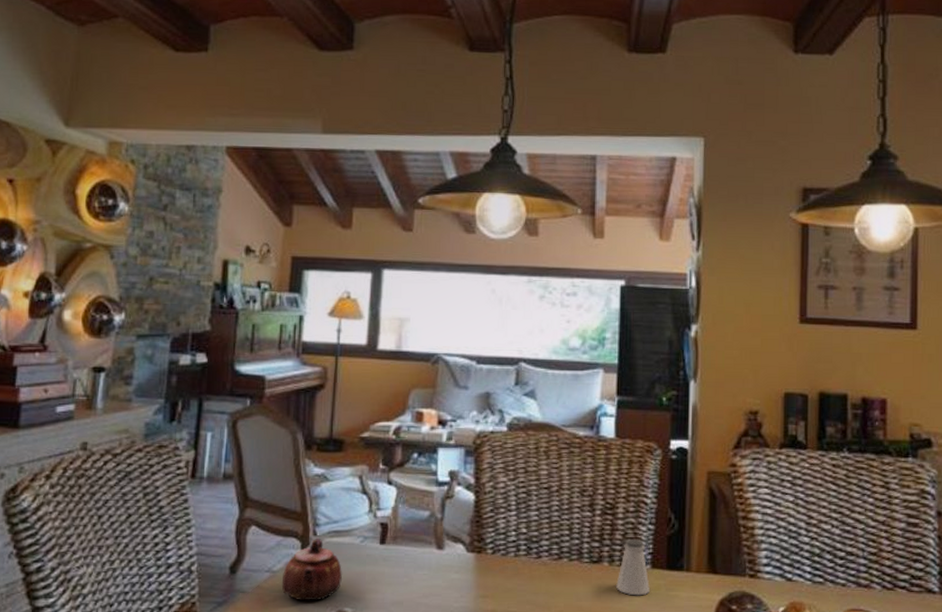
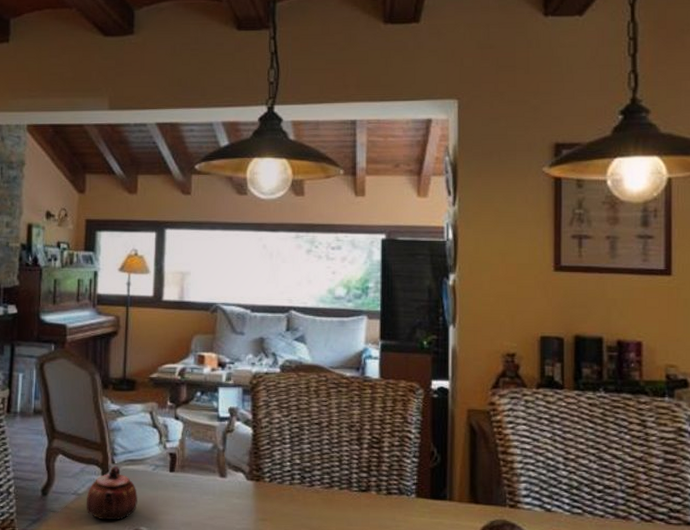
saltshaker: present [615,538,650,596] -> none [383,470,415,522]

